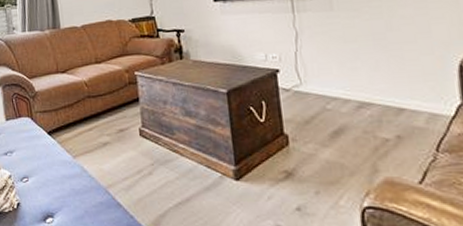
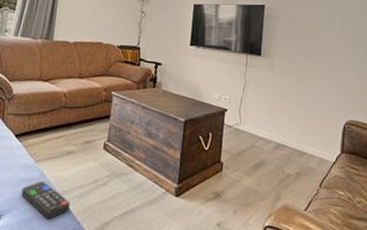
remote control: none [67,176,119,215] -> present [21,180,70,220]

